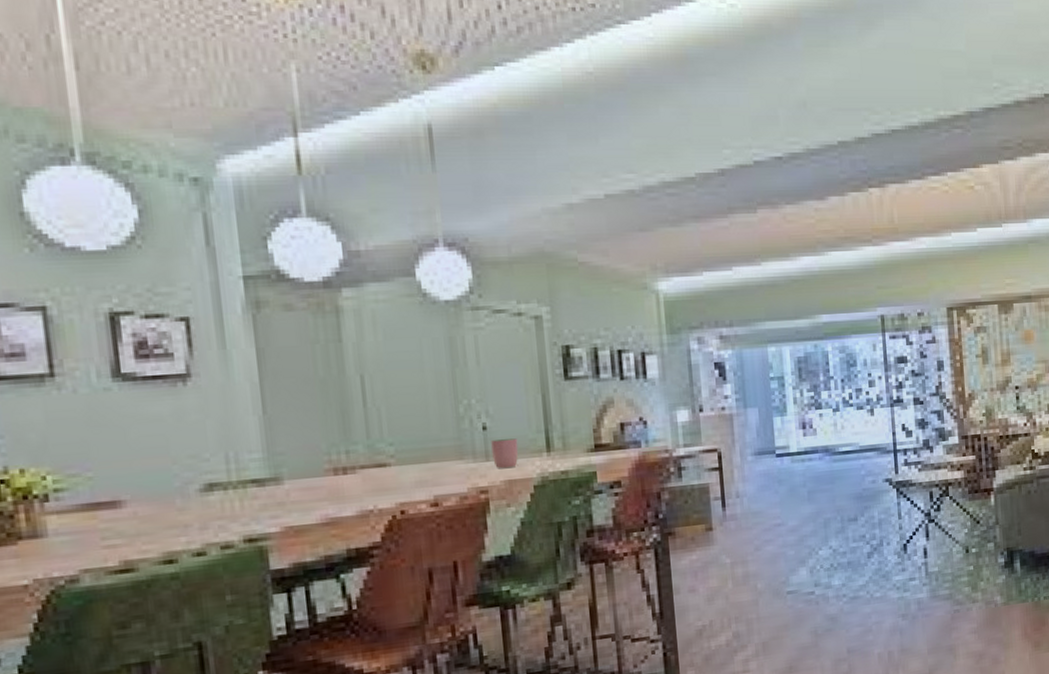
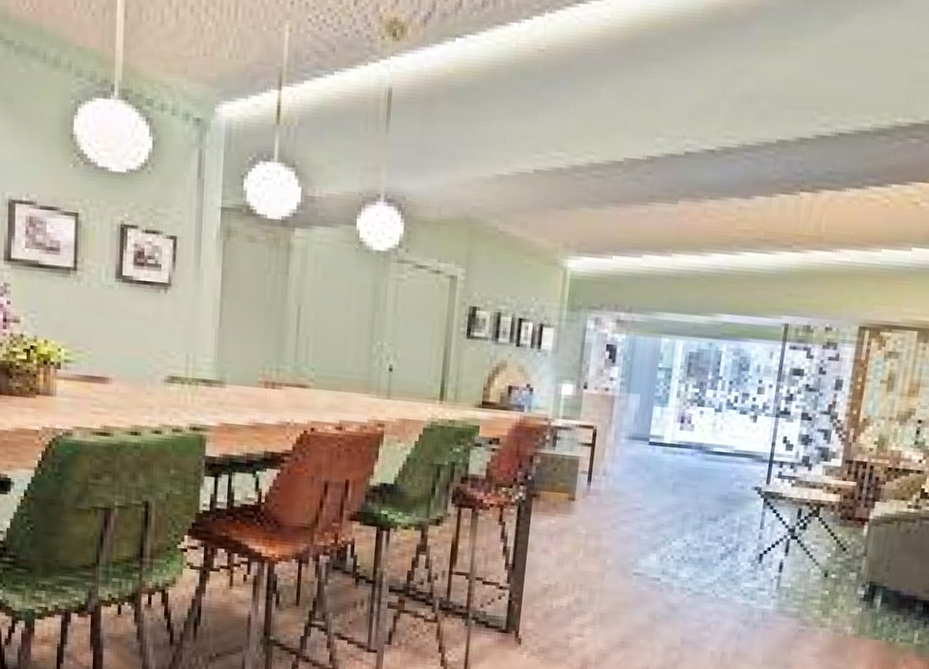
cup: present [491,438,519,468] -> none [393,381,417,408]

